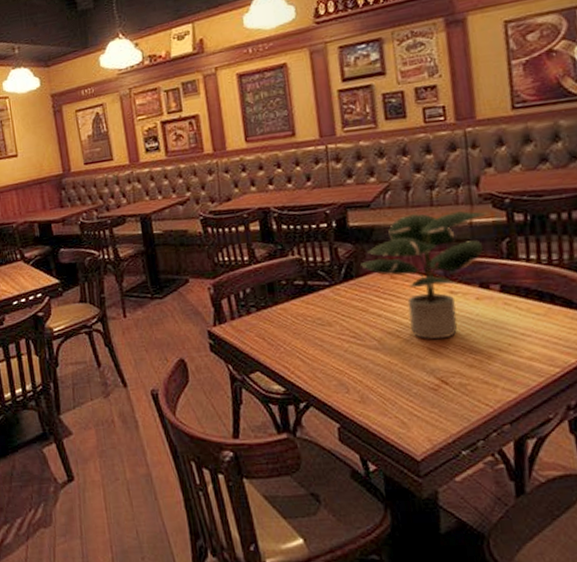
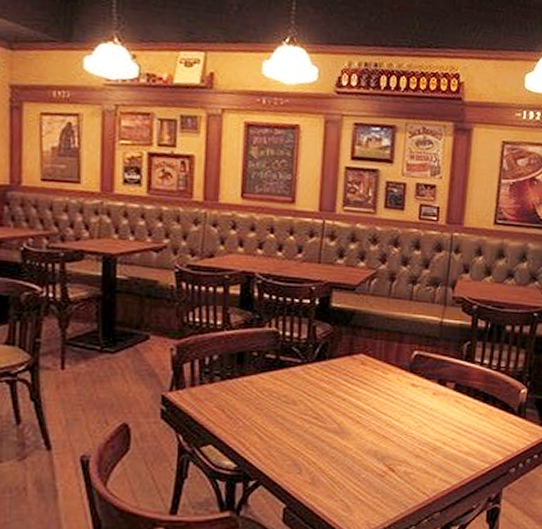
potted plant: present [360,211,488,340] -> none [335,304,457,429]

